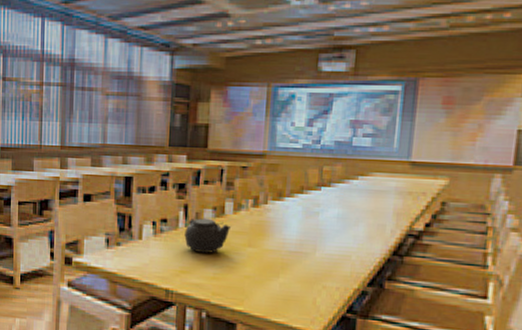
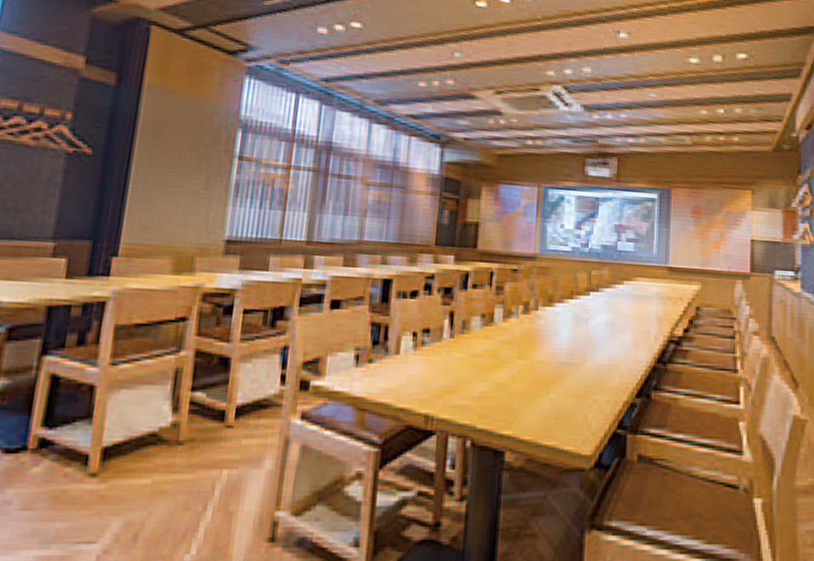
teapot: present [184,218,232,254] -> none [449,327,501,369]

